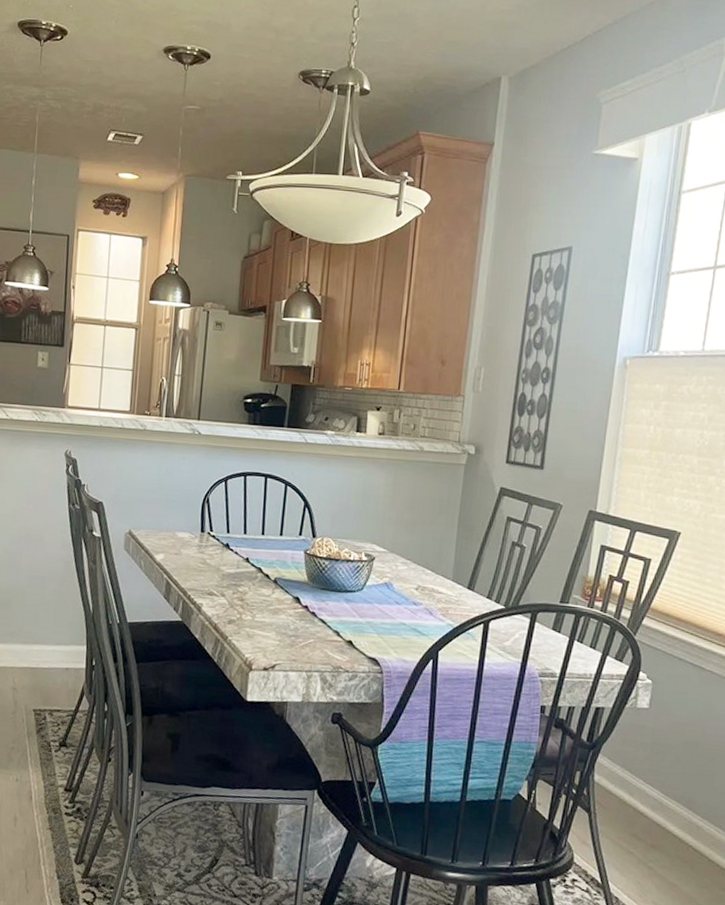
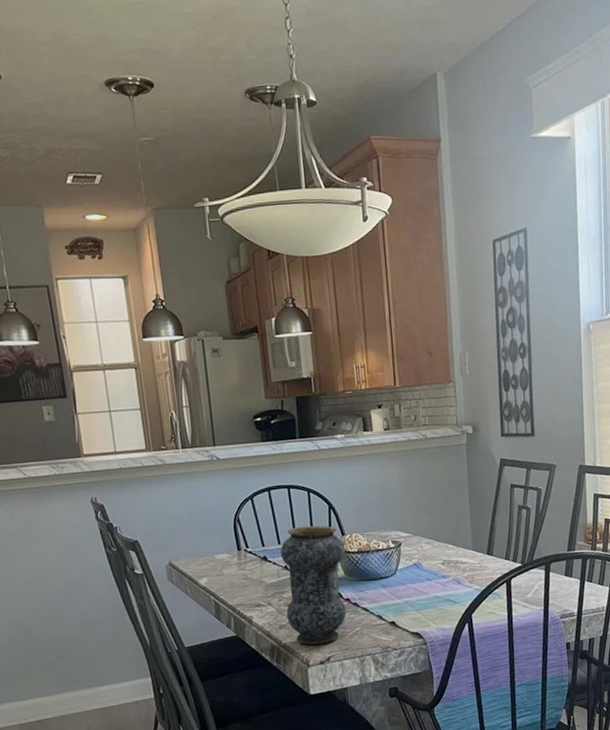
vase: none [238,519,314,650] -> present [280,525,347,645]

